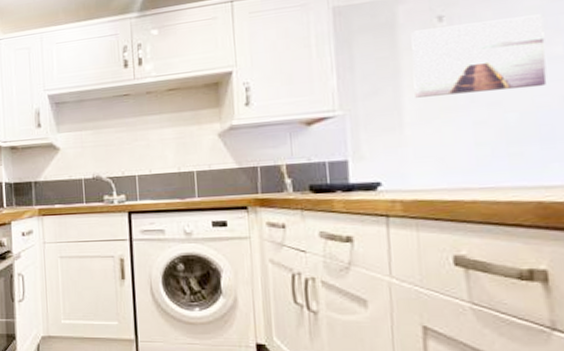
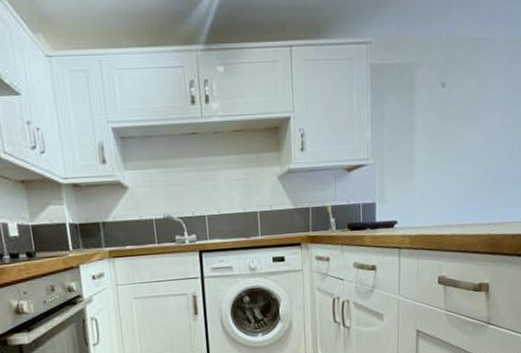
wall art: present [411,14,547,98] -> none [423,90,503,151]

